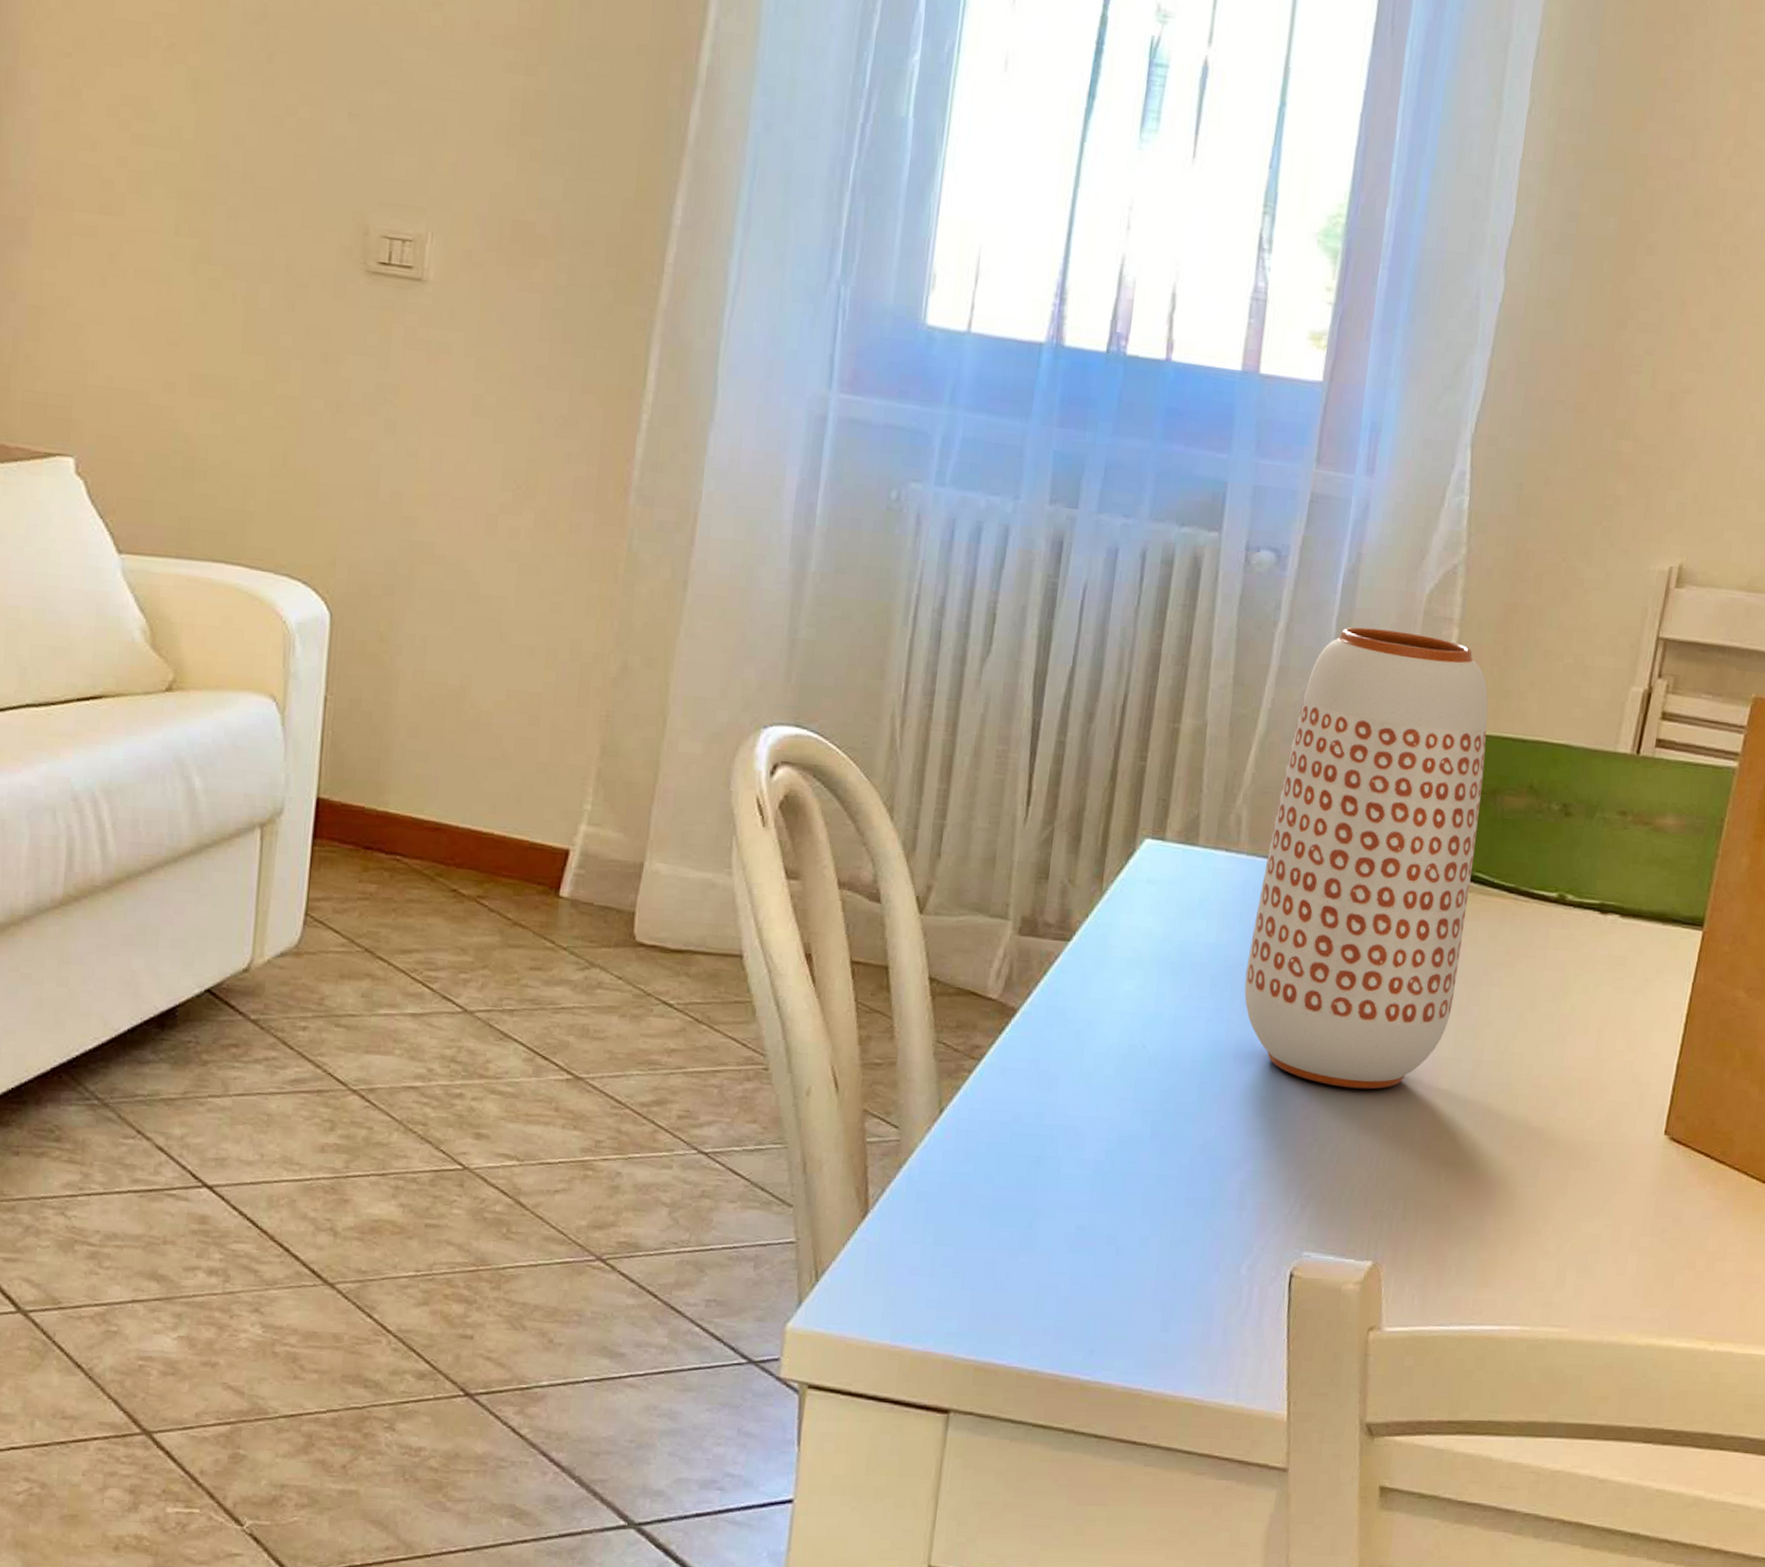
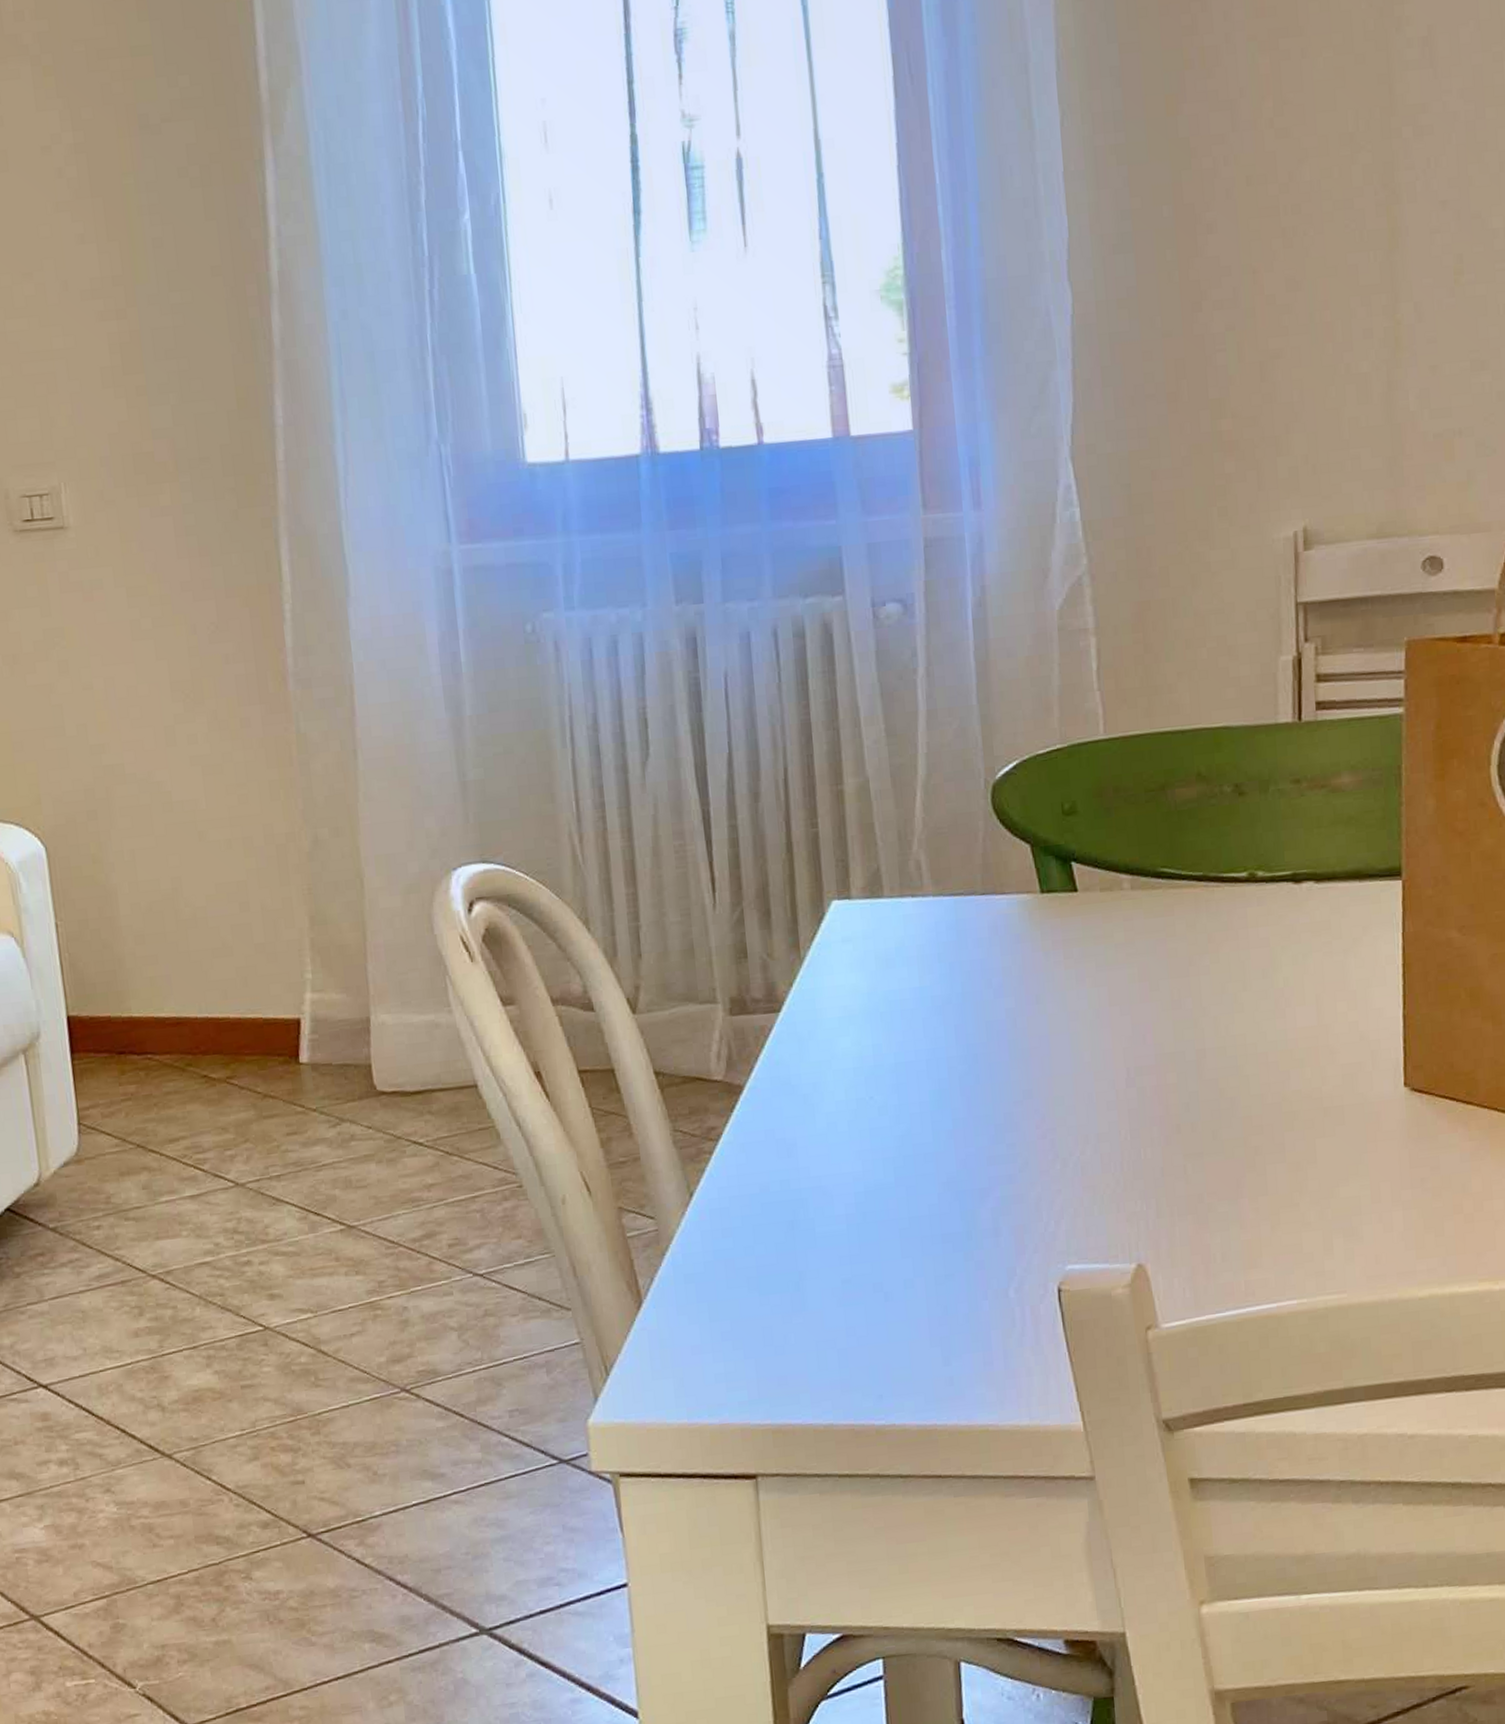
vase: present [1244,627,1489,1090] -> none [952,650,1165,1101]

